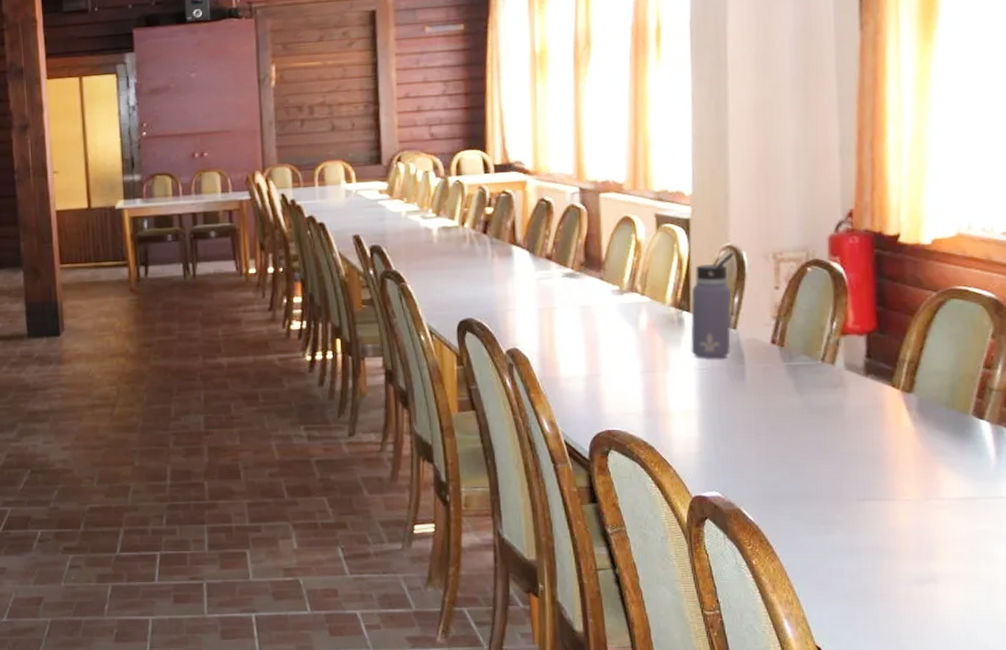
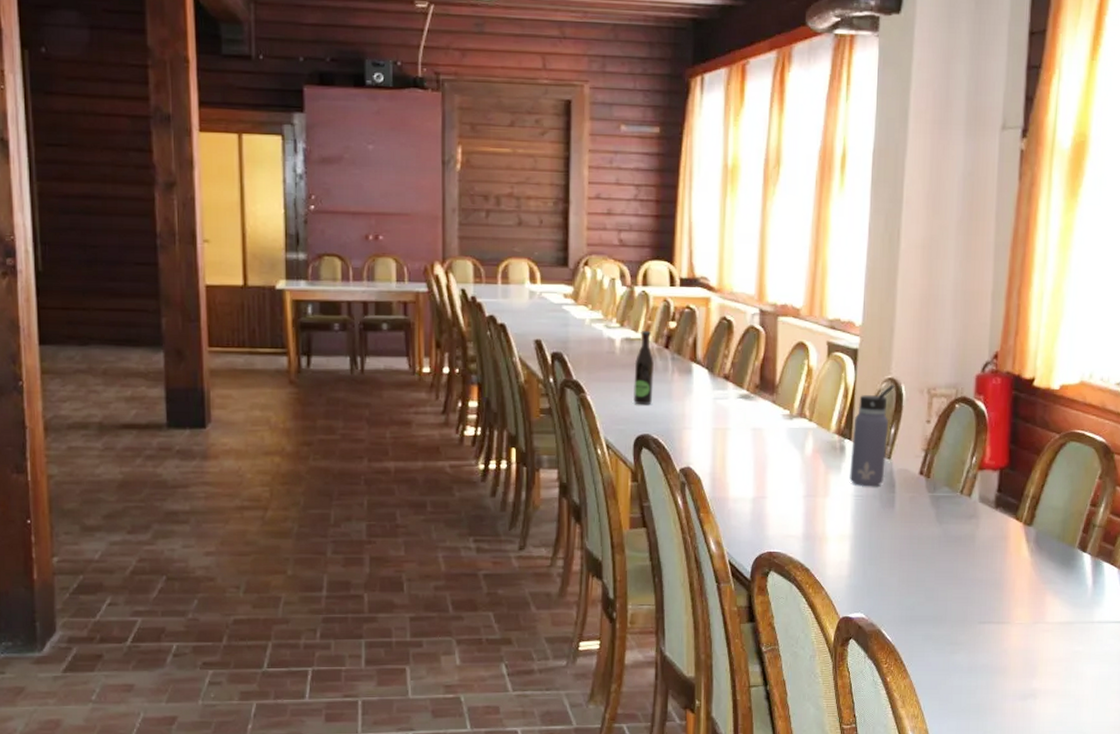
bottle: none [453,218,474,290] -> present [633,331,654,405]

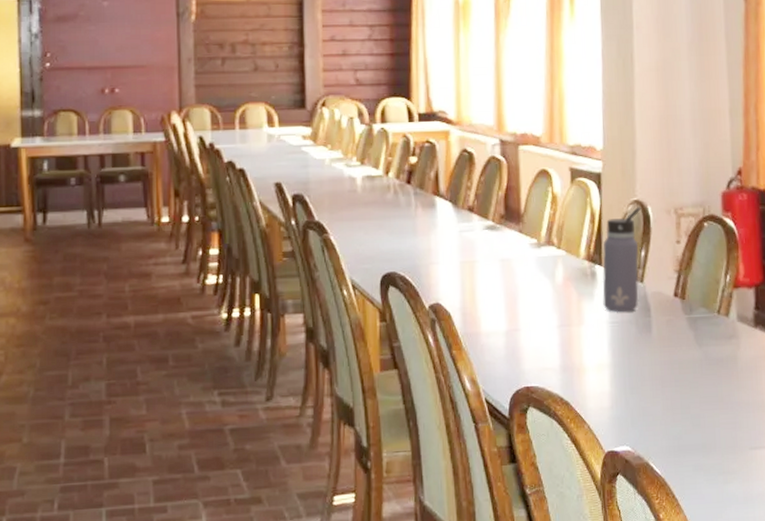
bottle: present [633,331,654,405] -> none [376,167,397,243]

